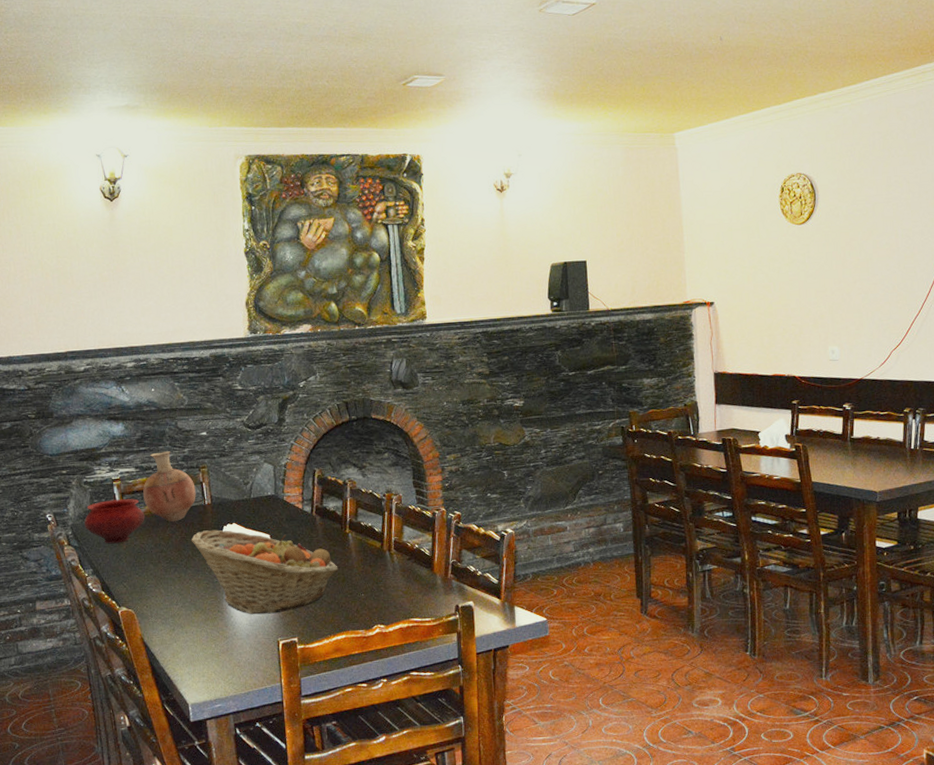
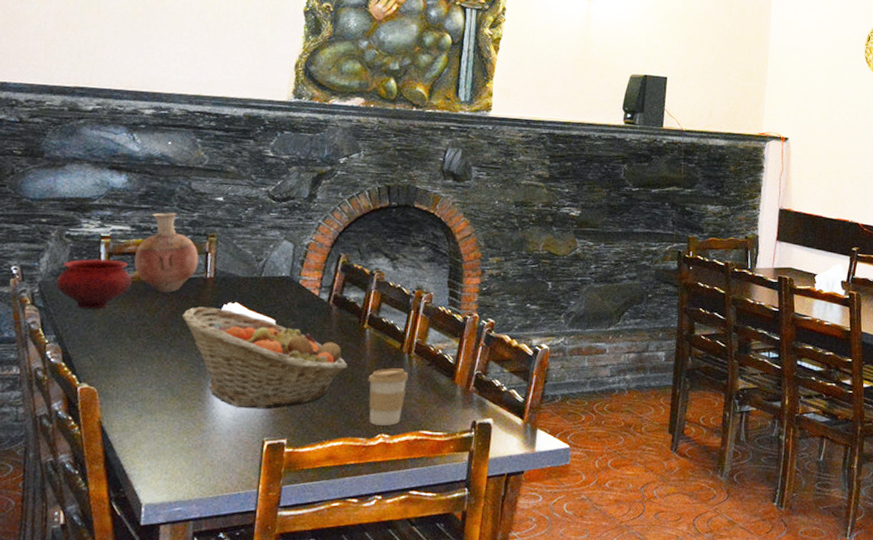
coffee cup: none [357,565,393,618] -> present [368,368,409,426]

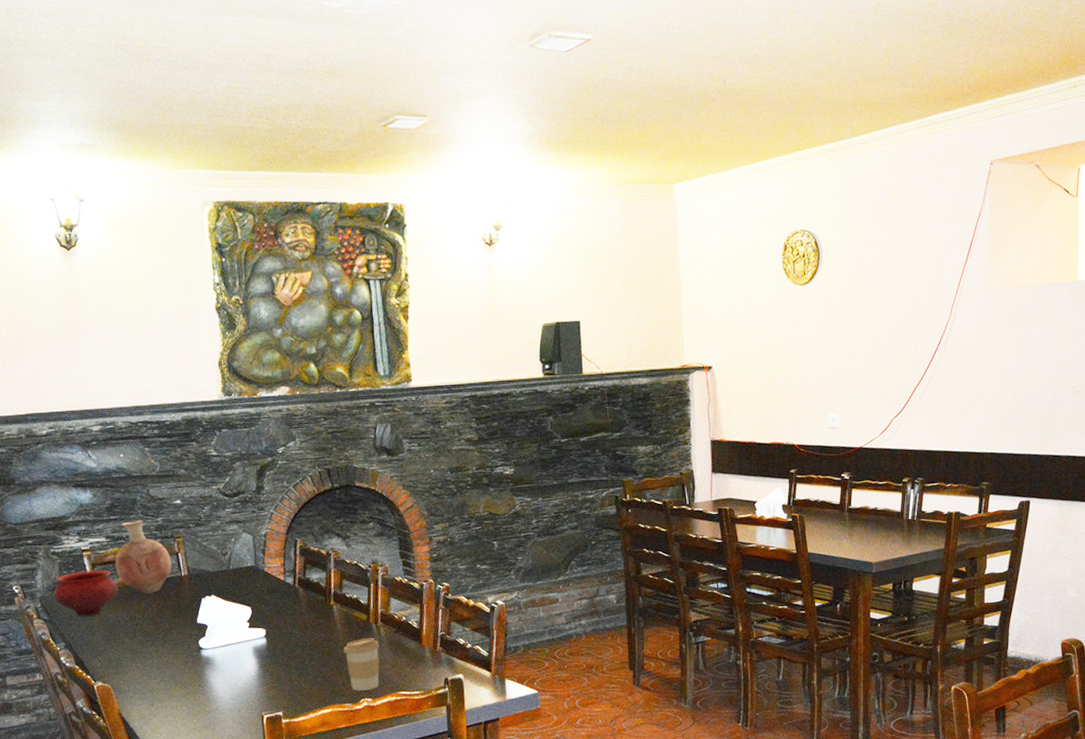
fruit basket: present [181,306,348,409] -> none [168,602,323,689]

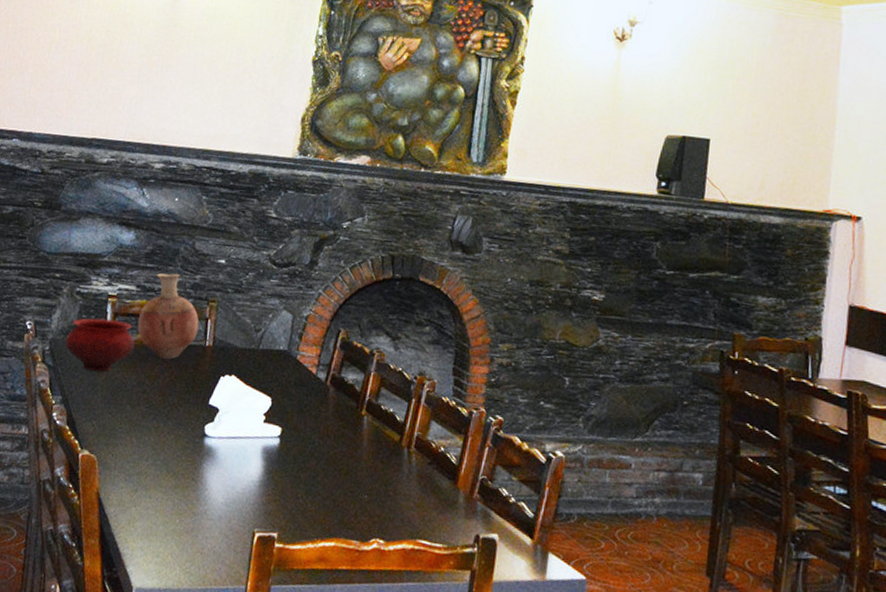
coffee cup: present [343,638,380,691] -> none [363,463,407,530]

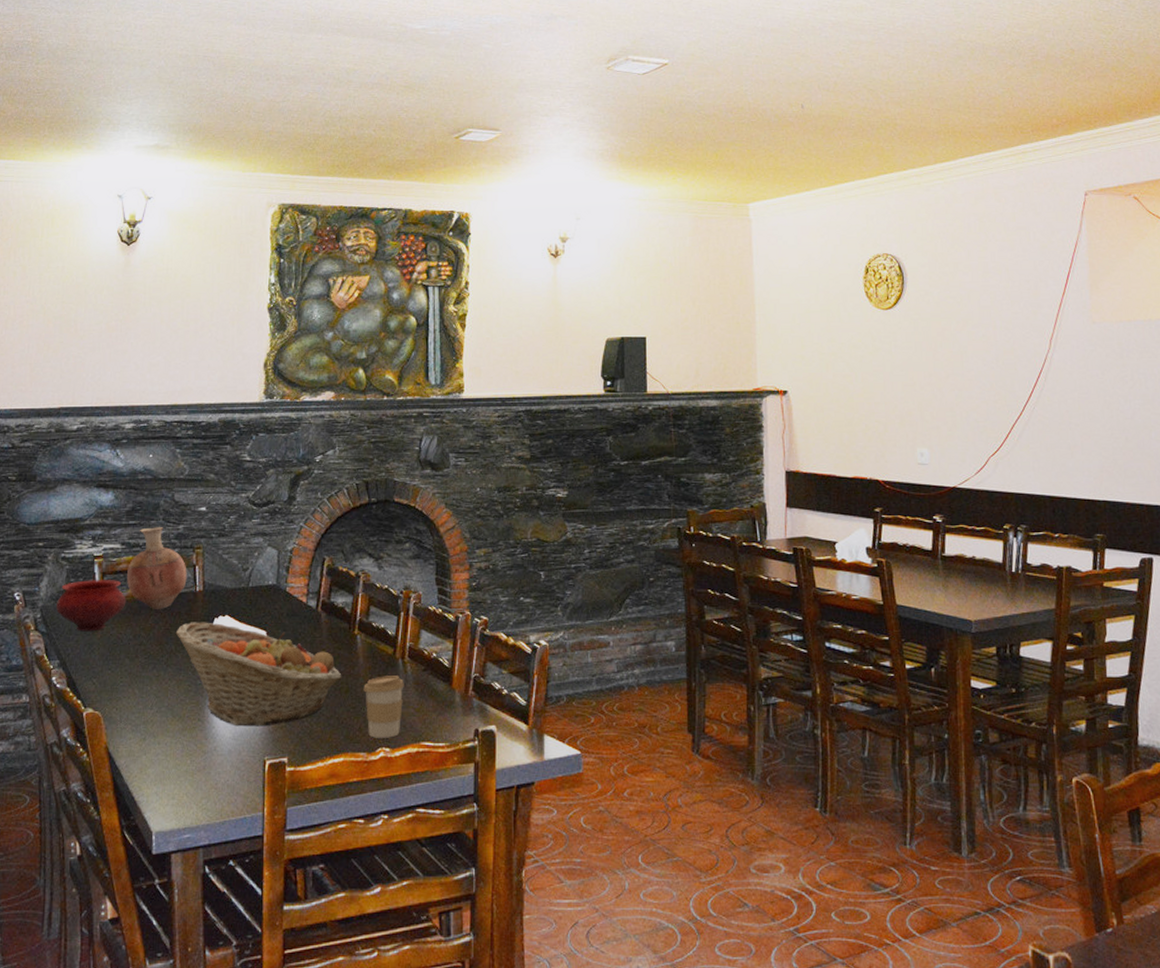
fruit basket: none [179,377,344,497] -> present [175,622,342,727]
coffee cup: none [363,463,407,530] -> present [363,676,404,738]

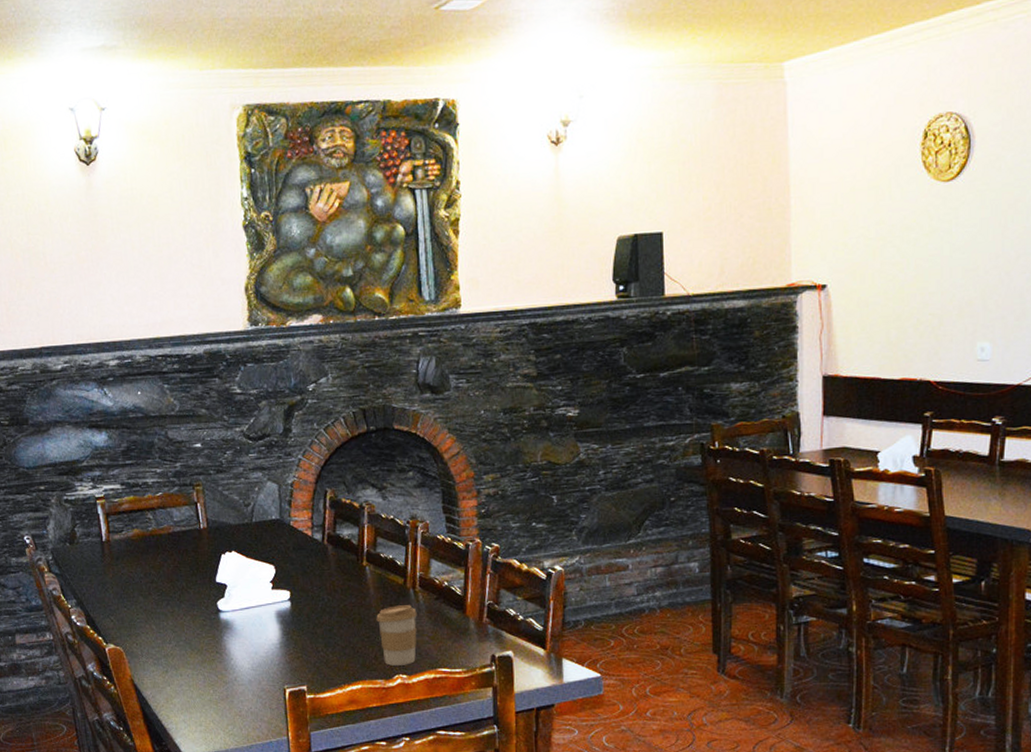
bowl: present [55,580,126,632] -> none [65,520,133,572]
vase: present [126,527,187,609] -> none [129,466,190,548]
fruit basket: present [175,622,342,727] -> none [184,558,354,658]

